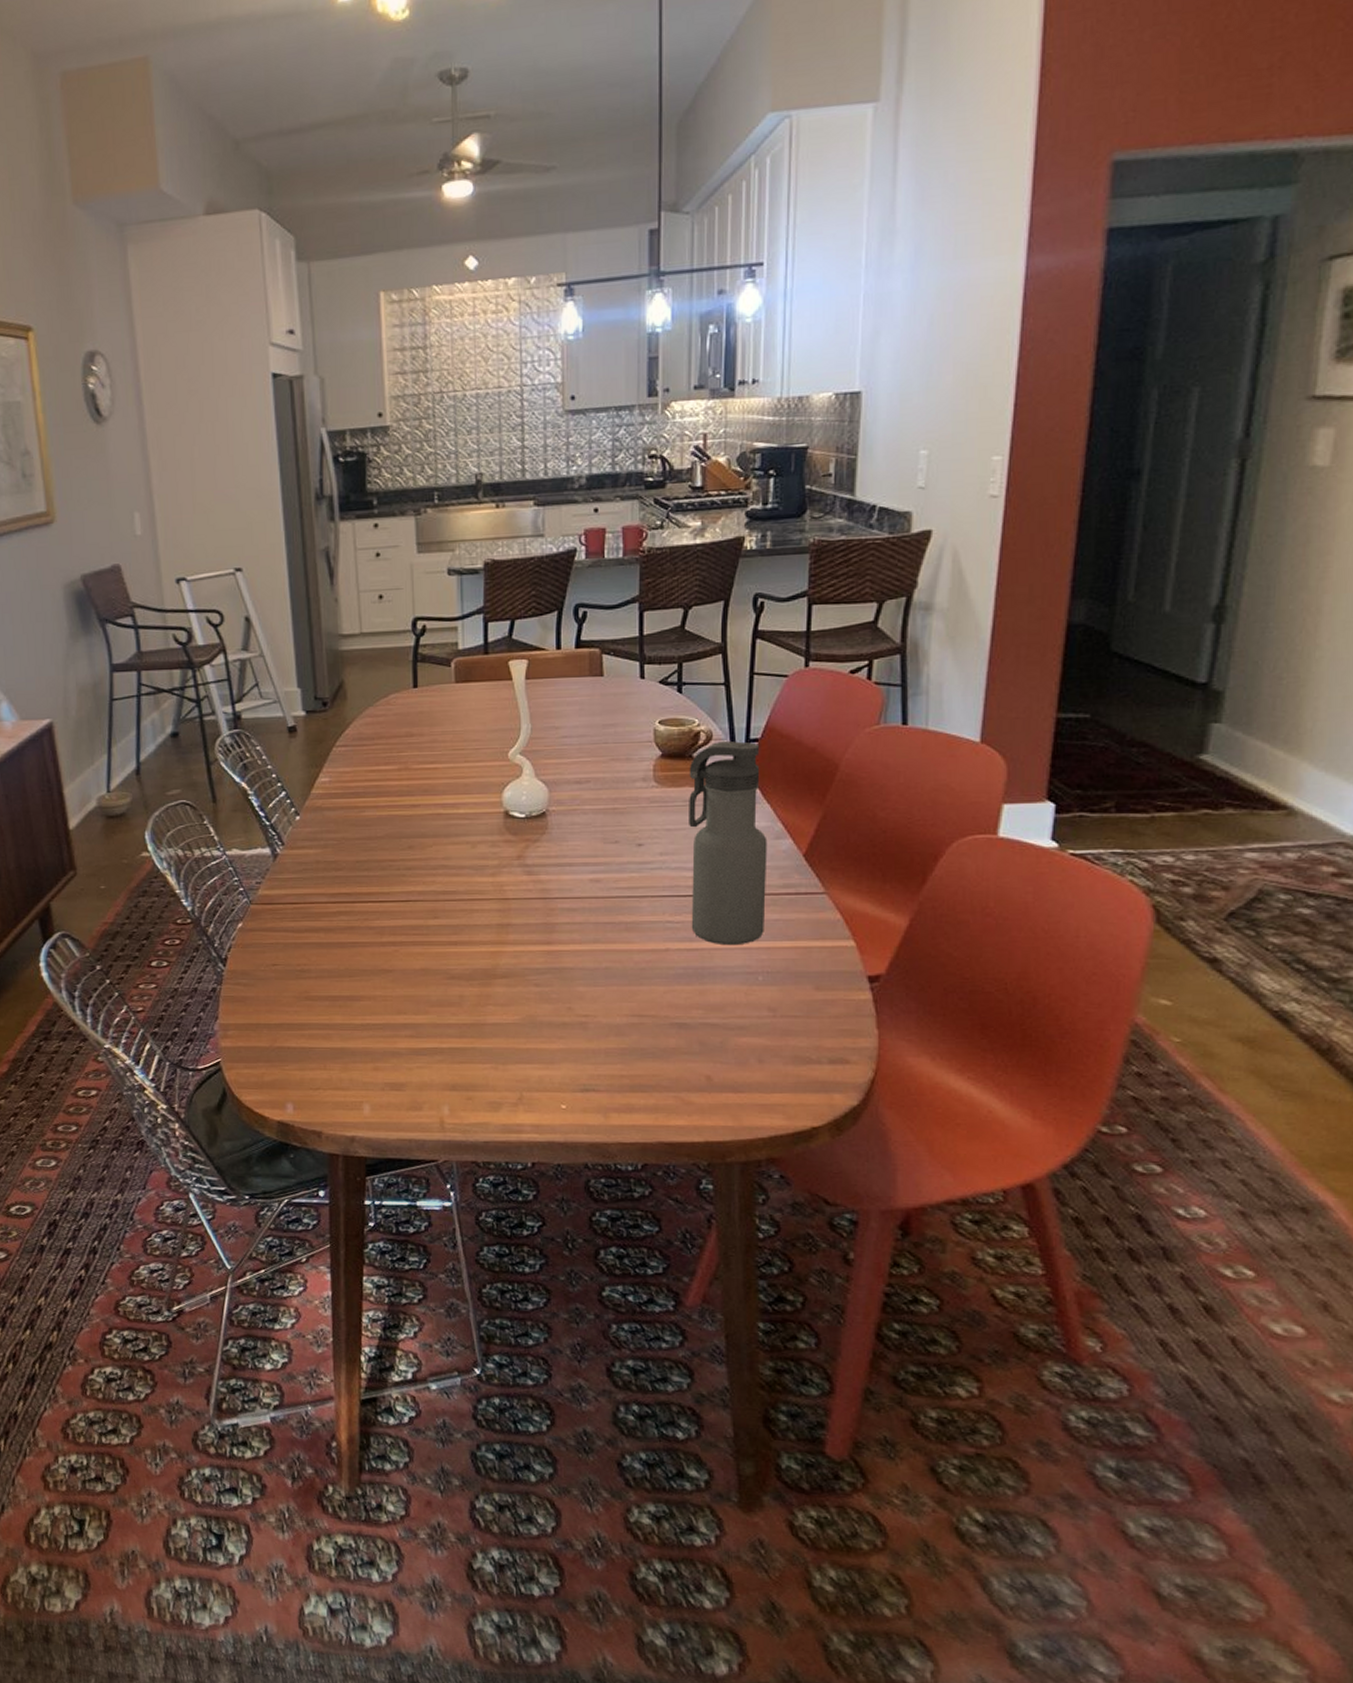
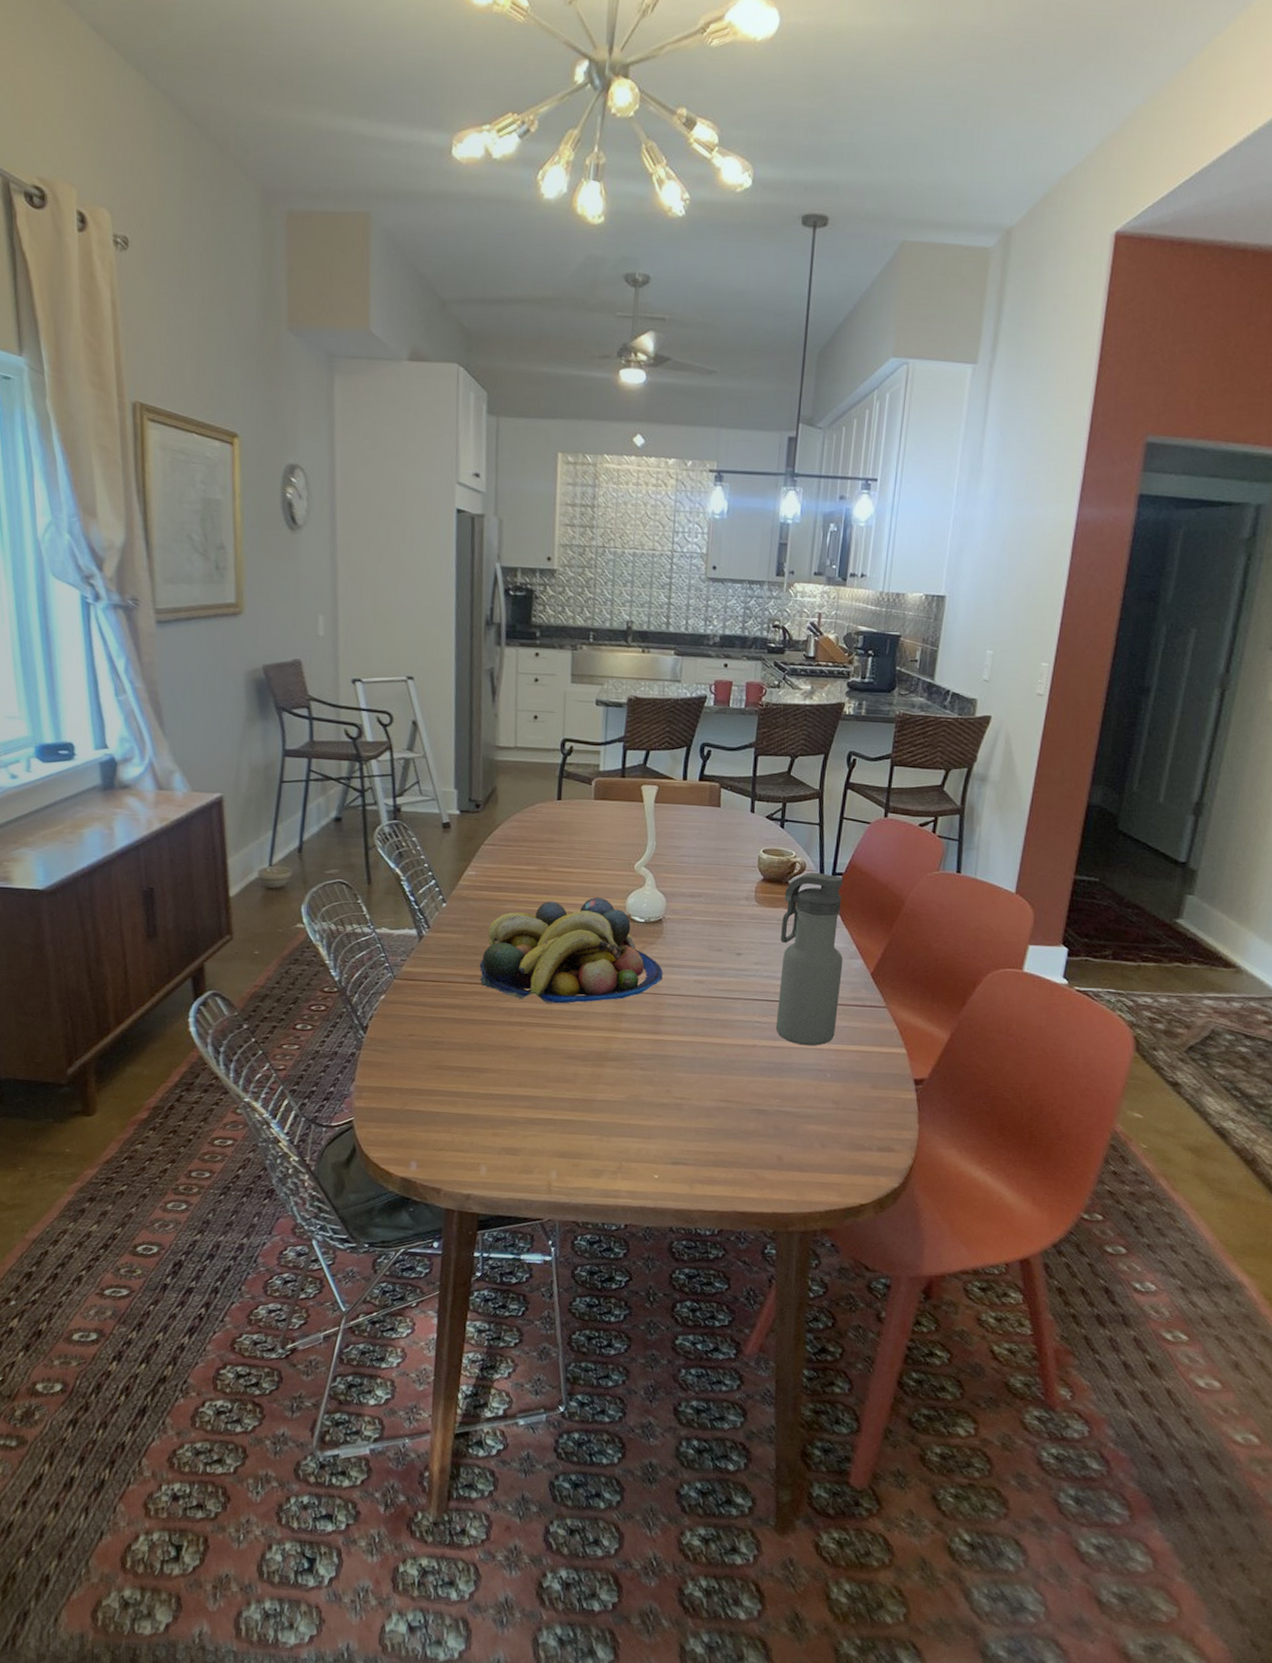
fruit bowl: none [342,793,552,918] -> present [479,897,663,1004]

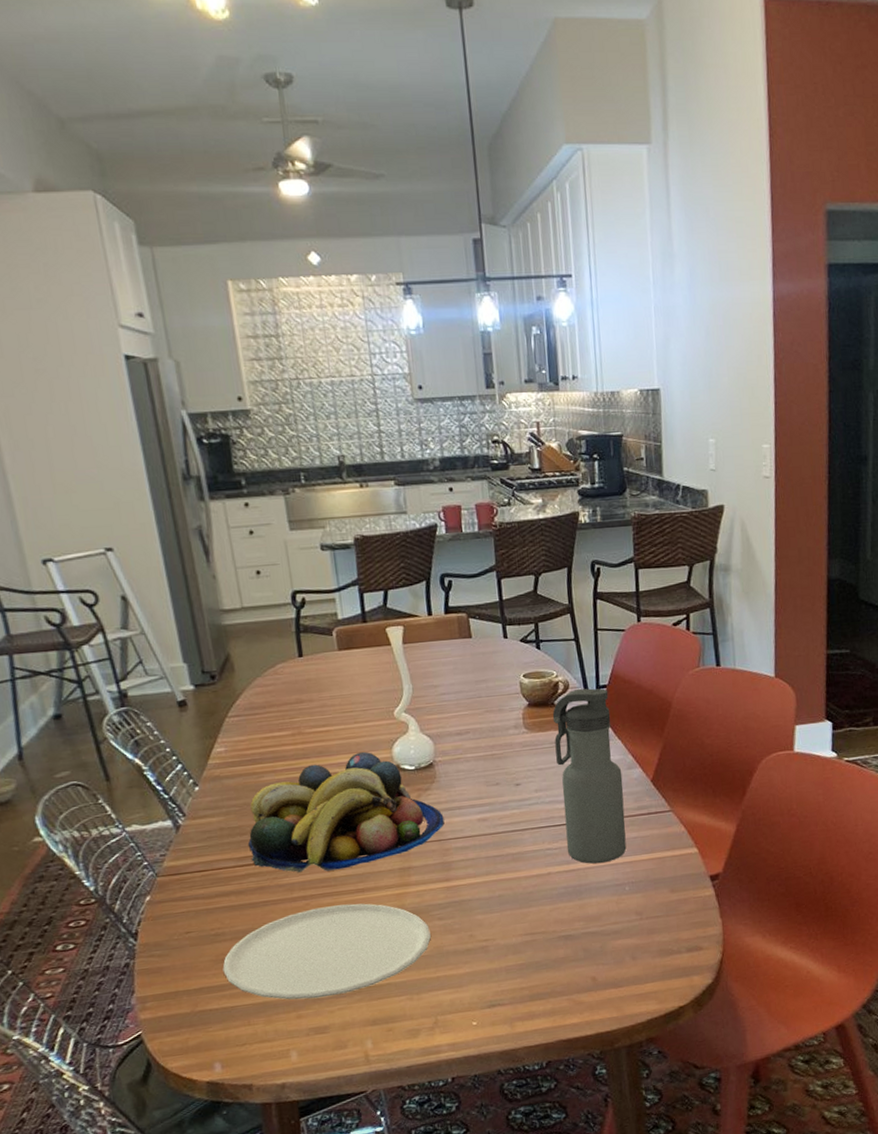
plate: none [435,1035,630,1122] -> present [222,903,431,1000]

